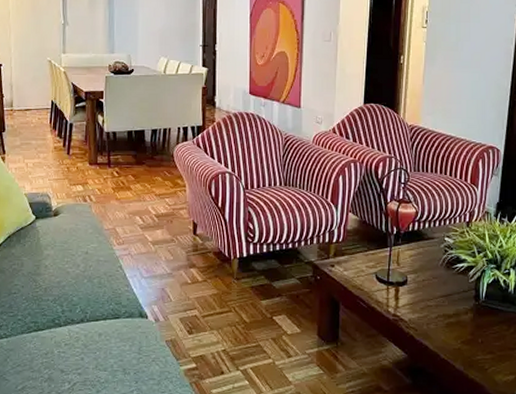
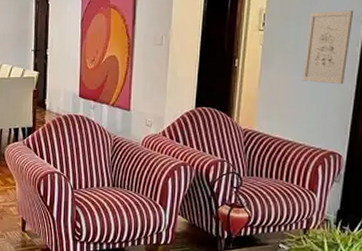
wall art: none [462,9,508,81] -> present [302,10,354,85]

